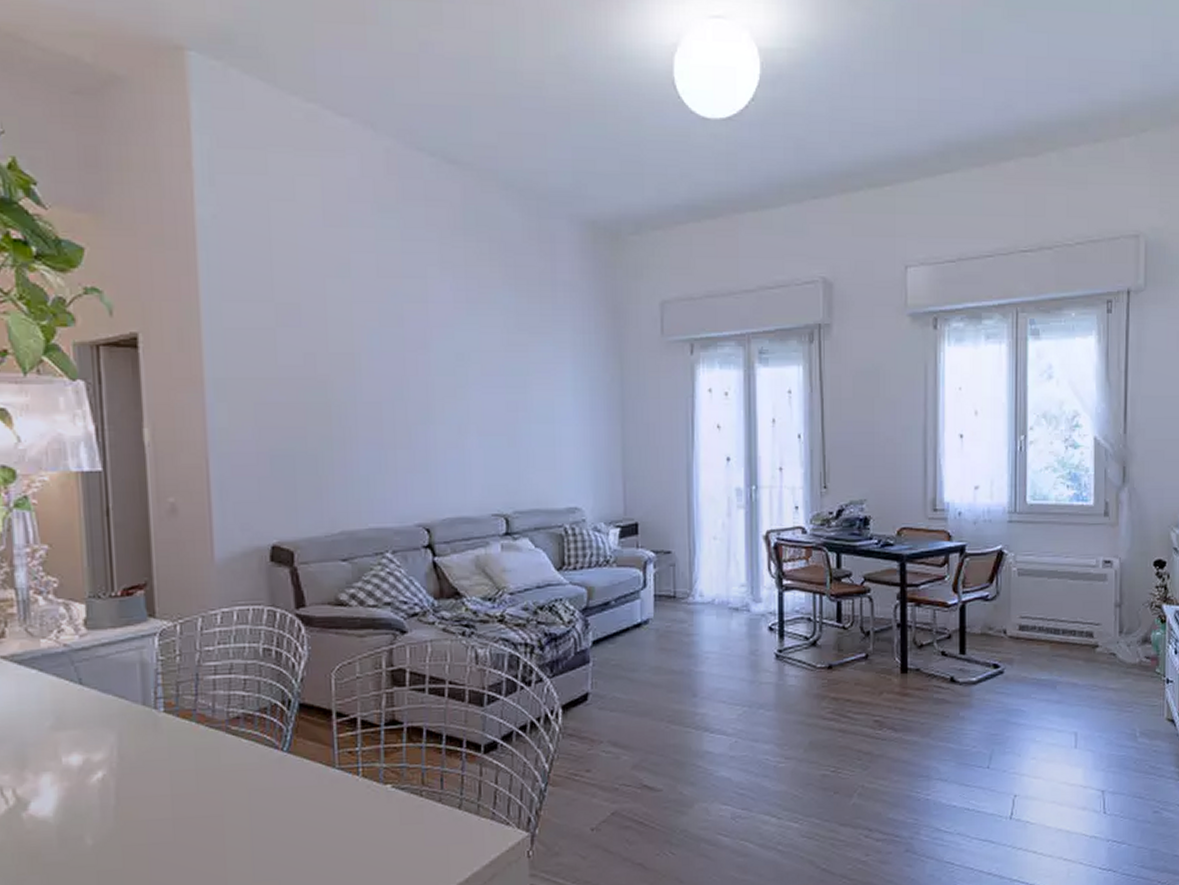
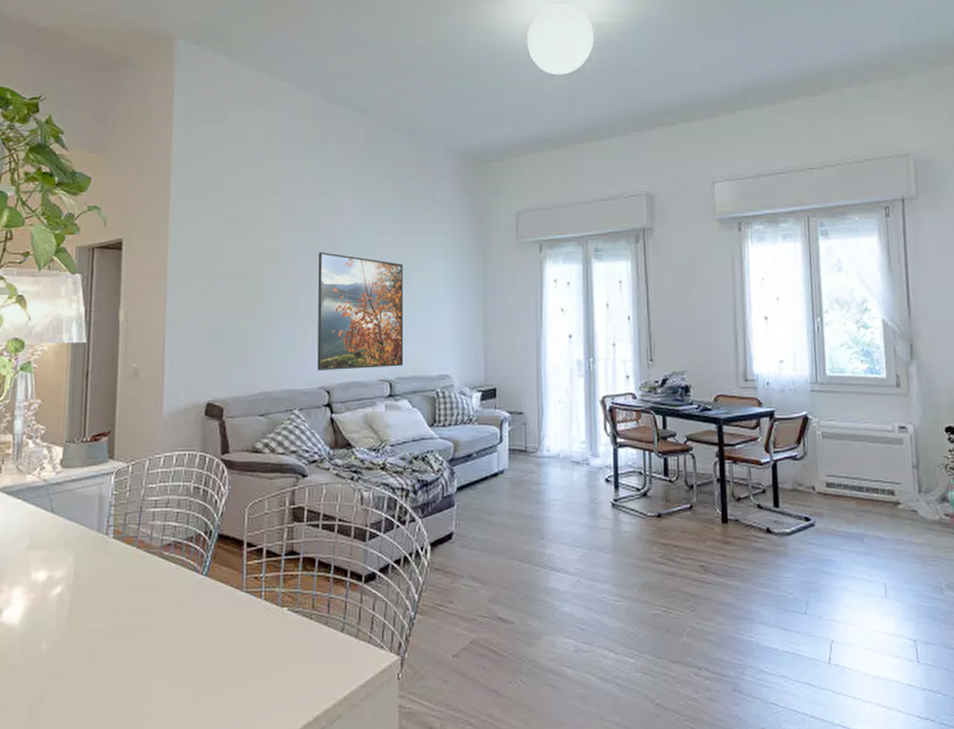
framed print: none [407,352,523,505] -> present [317,252,404,371]

